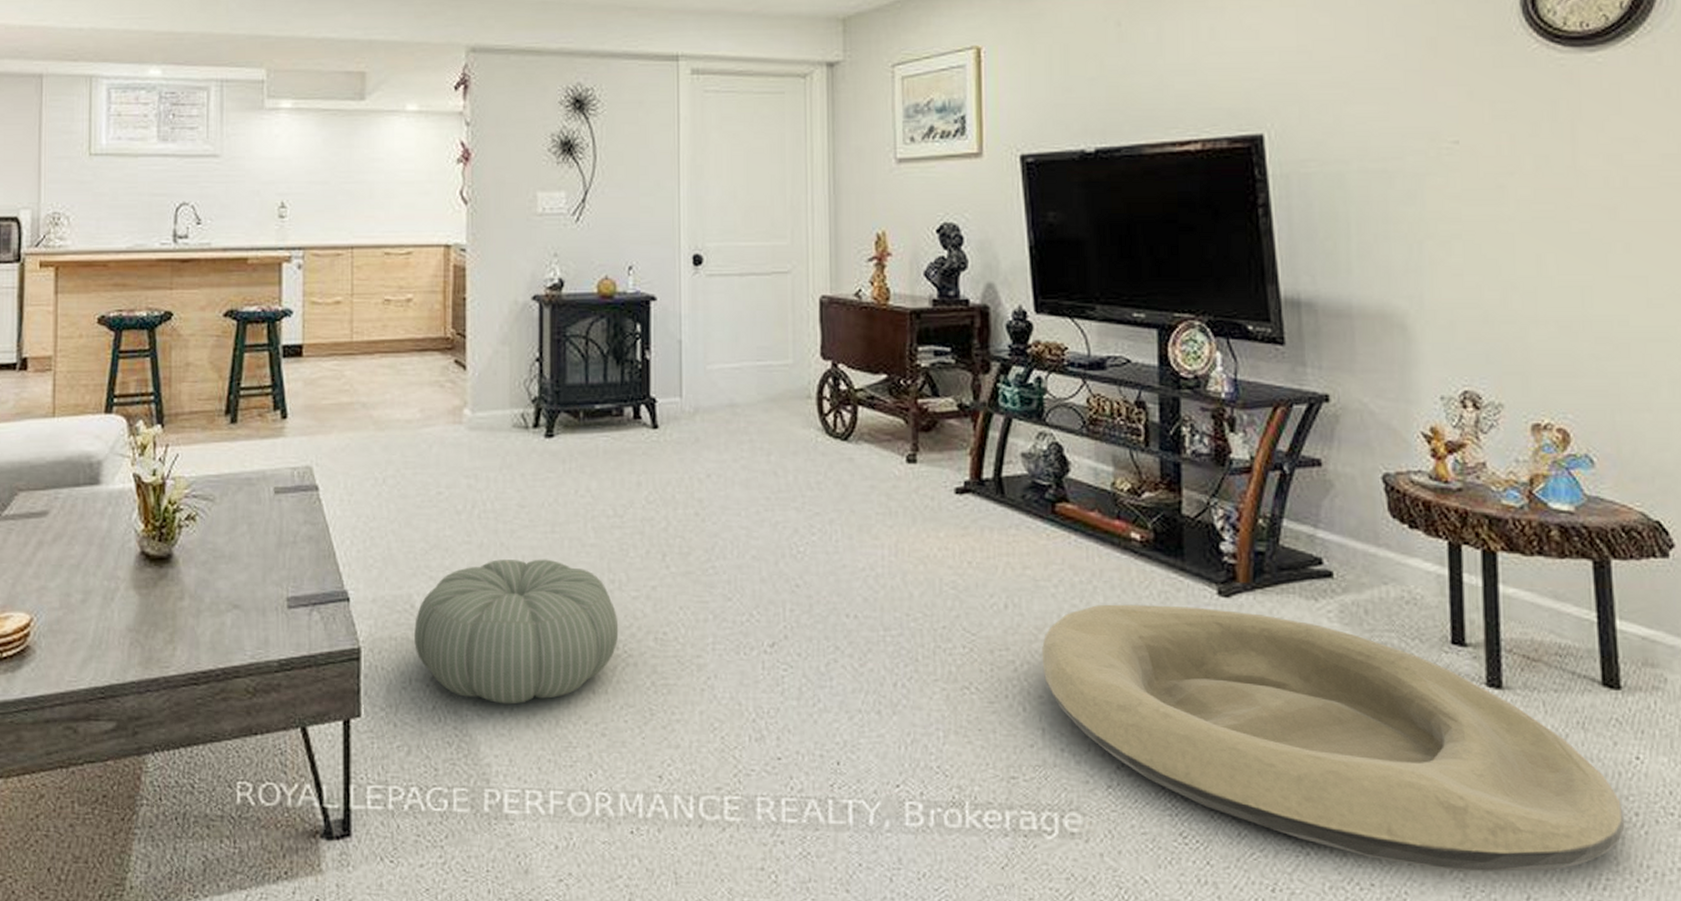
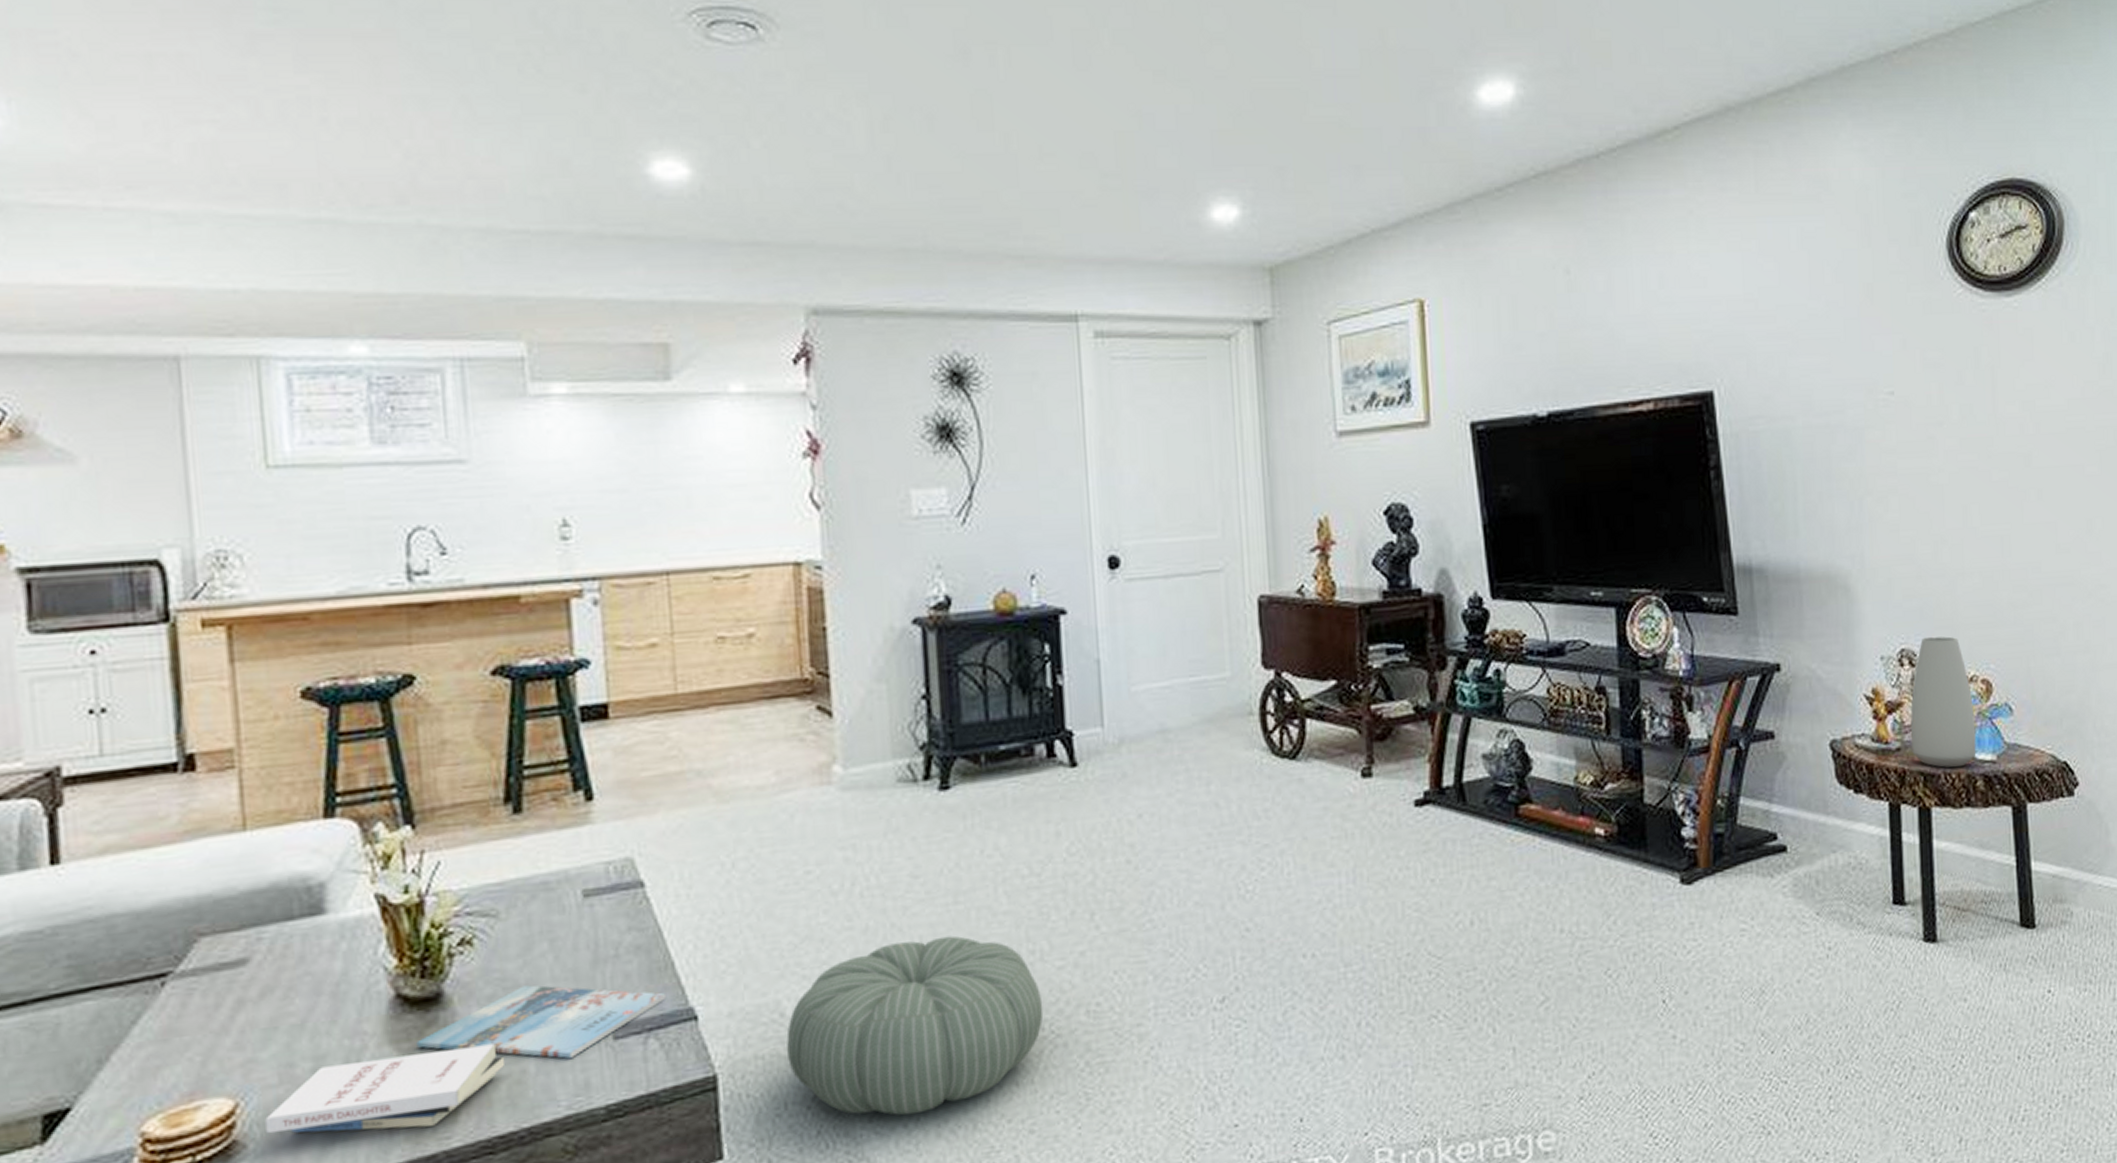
books: none [49,598,211,656] -> present [265,1044,506,1134]
magazine: none [152,557,328,618] -> present [416,985,667,1059]
dog bed: present [1042,604,1625,872] -> none [1510,897,2039,1127]
vase: none [1473,381,1551,515] -> present [1910,636,1976,768]

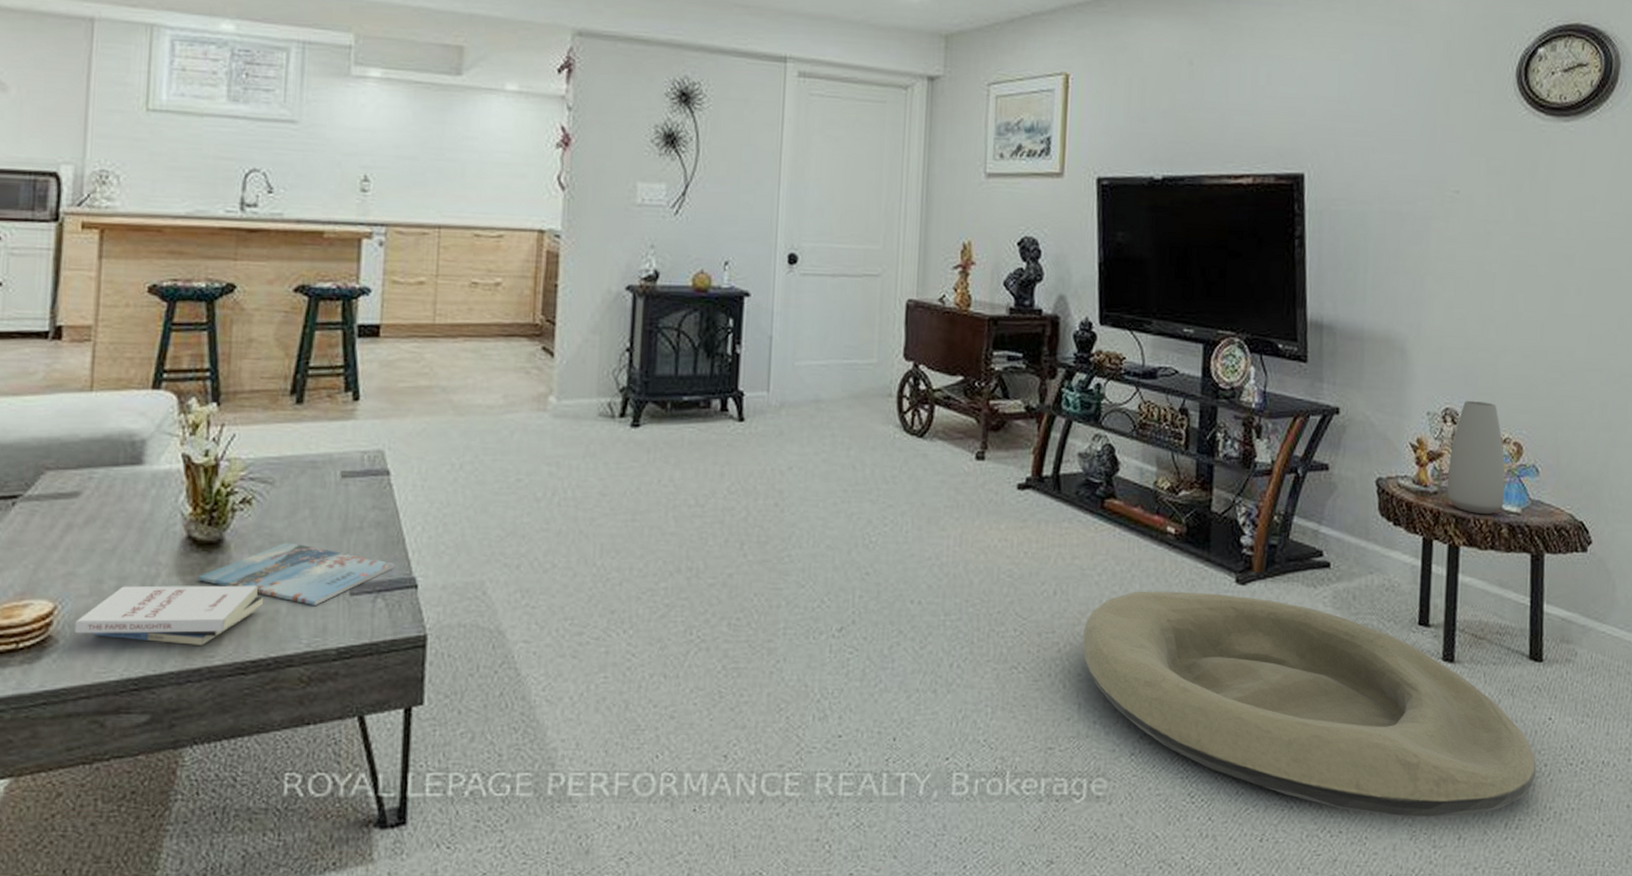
pouf: present [786,935,1044,1116] -> none [484,546,694,690]
dog bed: none [1510,897,2039,1127] -> present [1083,591,1536,818]

